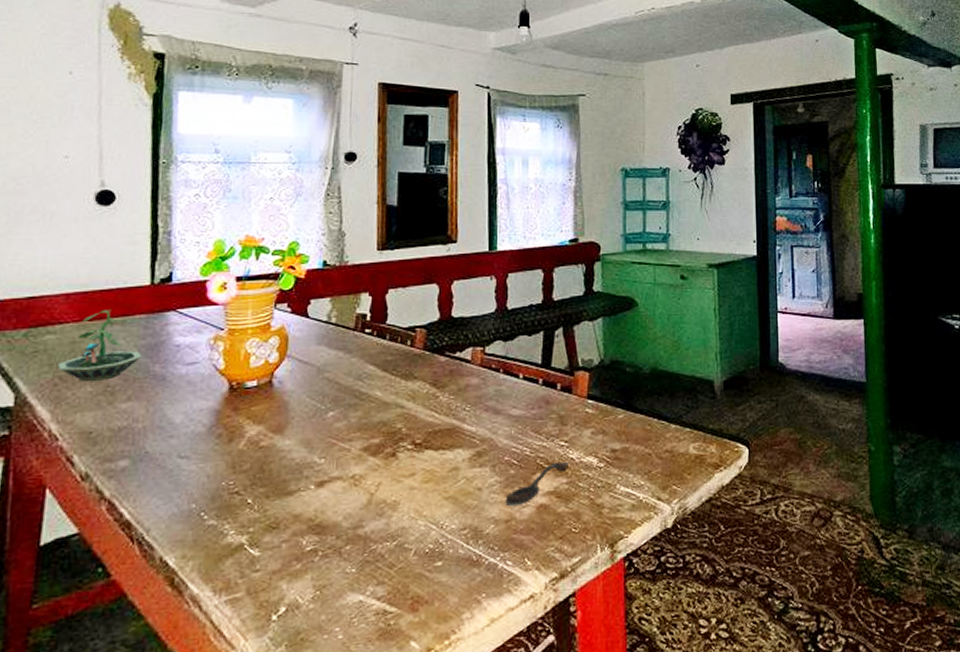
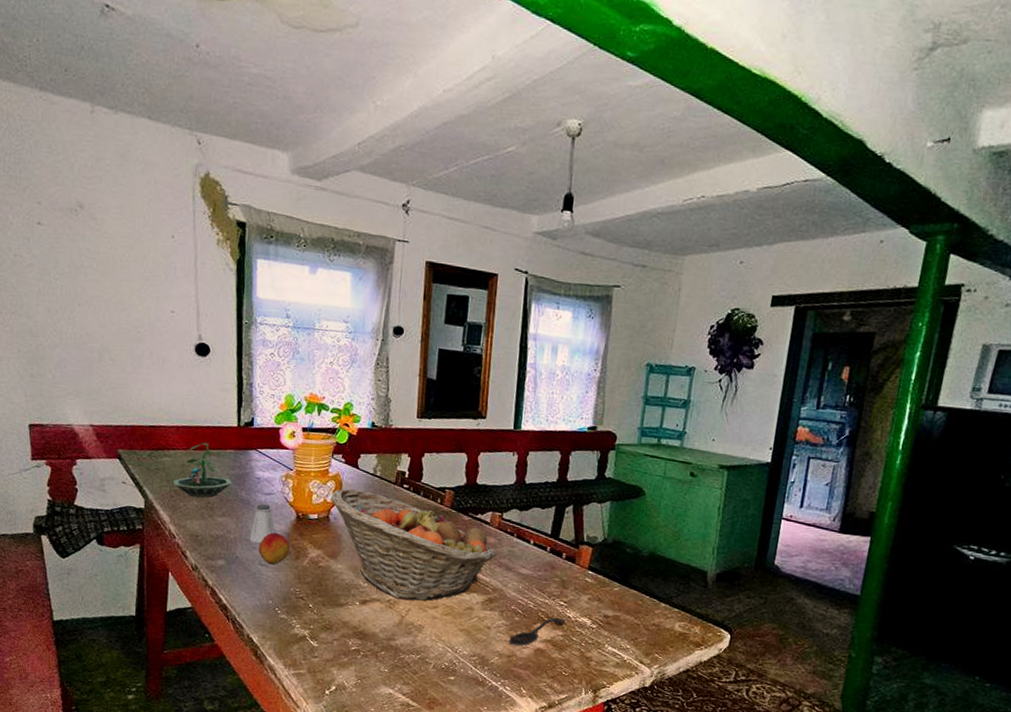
saltshaker: none [164,376,201,430] -> present [249,503,276,544]
peach: none [177,411,221,455] -> present [258,532,290,565]
fruit basket: none [274,342,481,473] -> present [331,489,496,601]

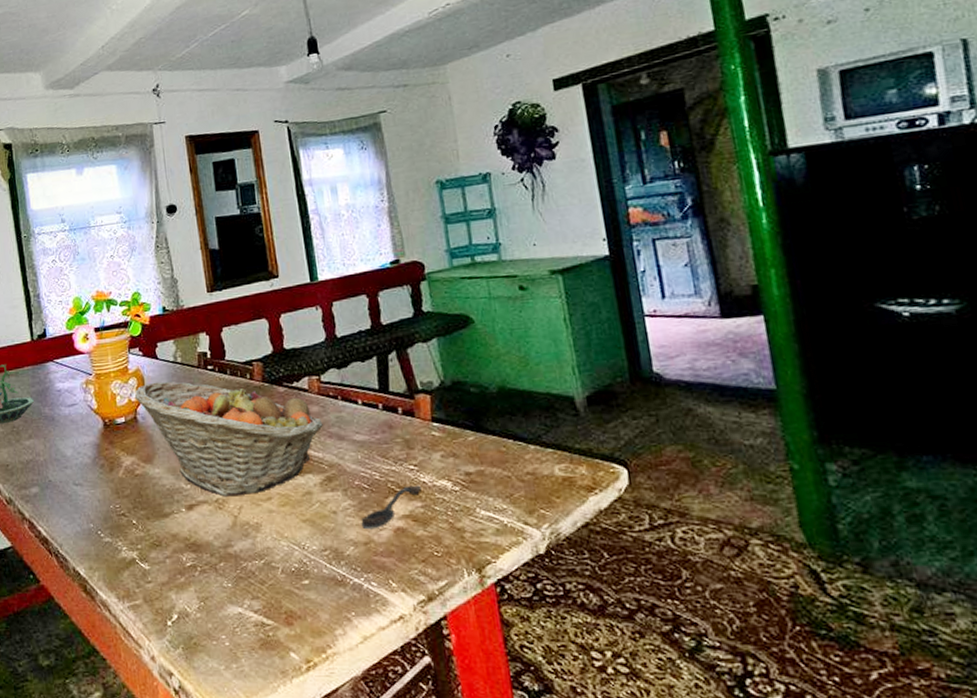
saltshaker: present [249,503,276,544] -> none [59,416,85,462]
peach: present [258,532,290,565] -> none [70,445,103,483]

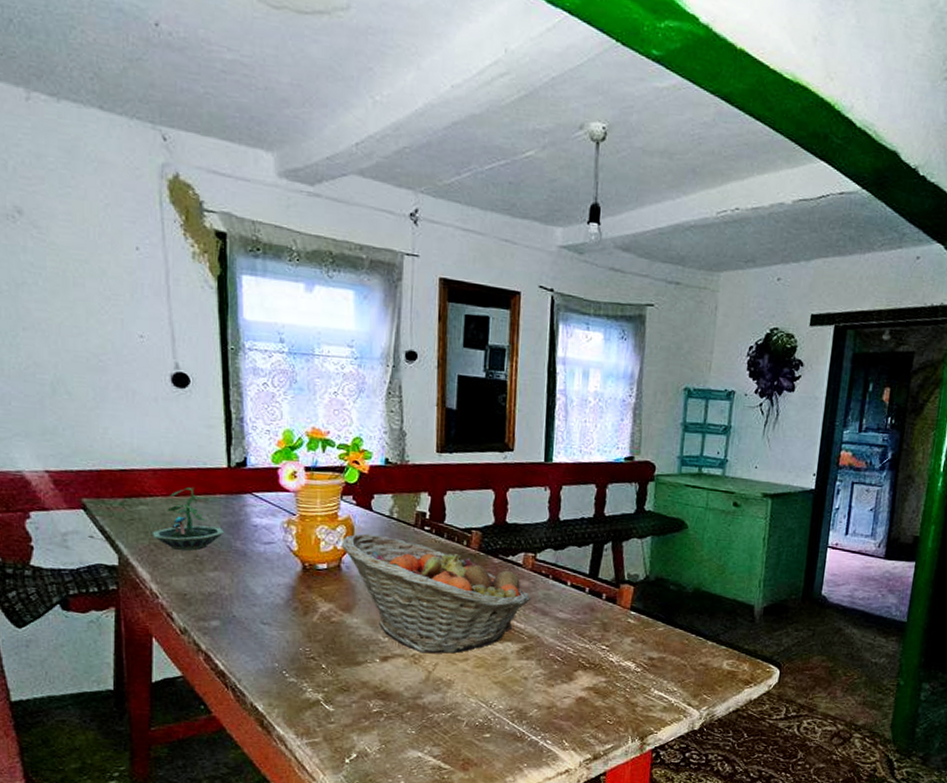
spoon: present [361,485,421,530] -> none [548,662,608,697]

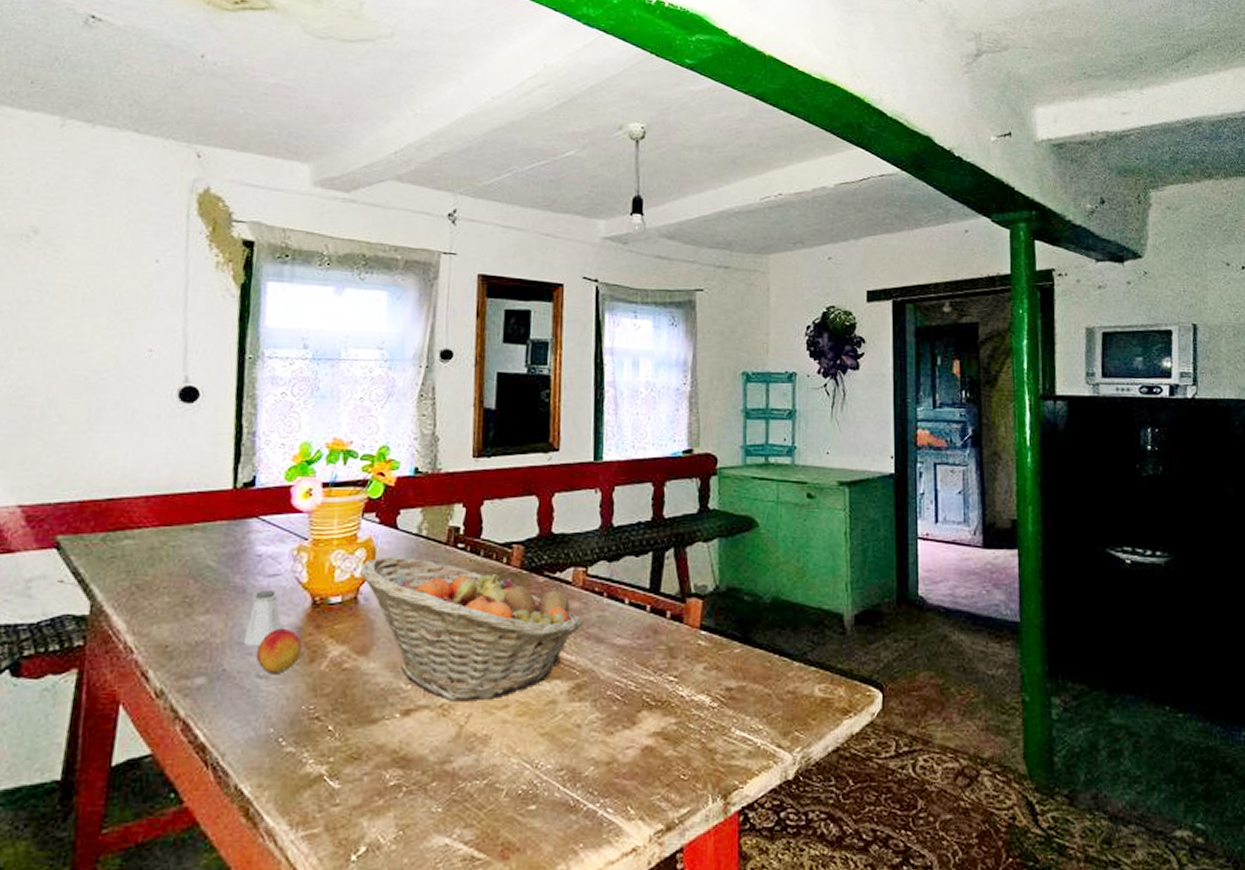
terrarium: present [152,486,225,551] -> none [135,513,223,592]
saltshaker: none [248,554,278,600] -> present [243,589,282,647]
peach: none [259,586,297,623] -> present [255,627,303,675]

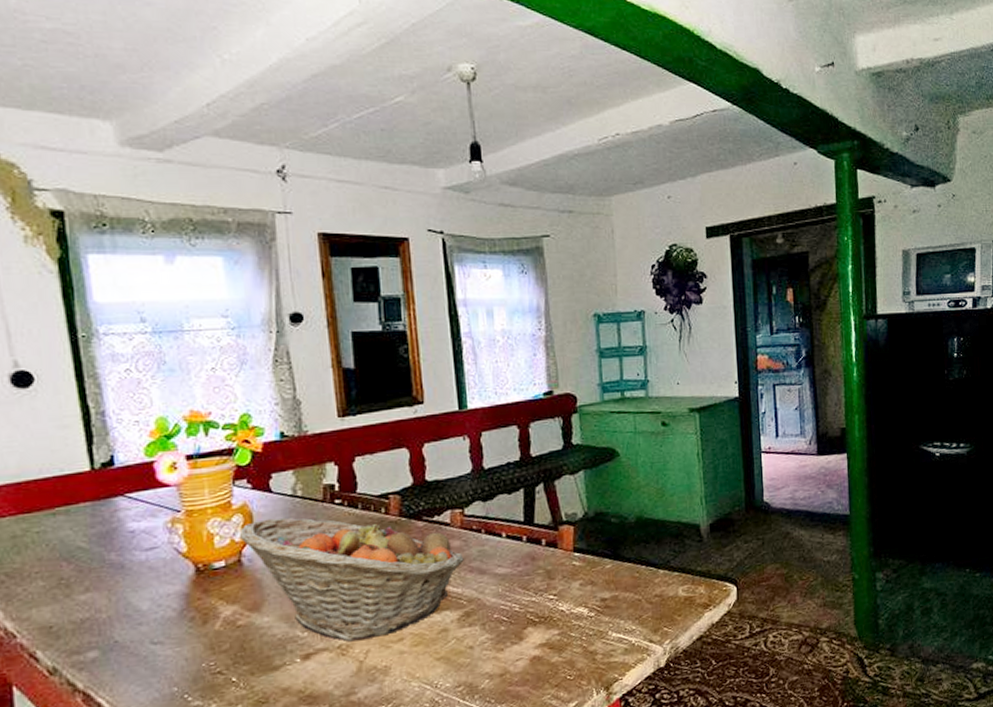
saltshaker: present [243,589,282,647] -> none [130,562,168,617]
peach: present [255,627,303,675] -> none [146,596,193,640]

